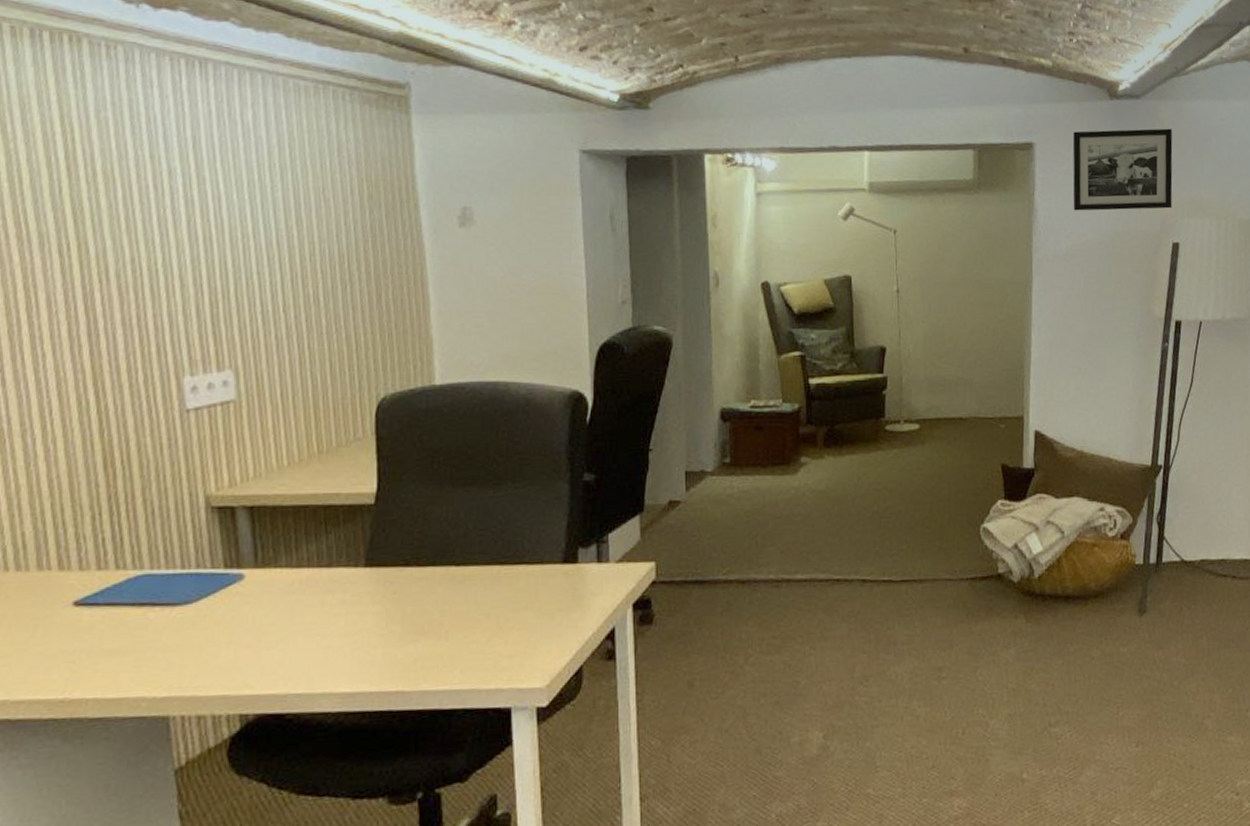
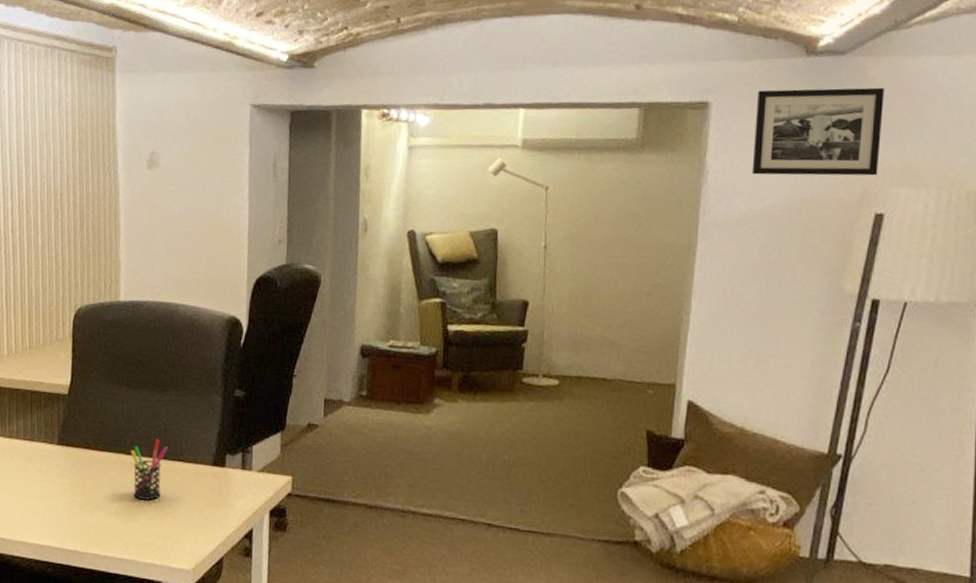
pen holder: none [460,542,507,616] -> present [130,439,168,501]

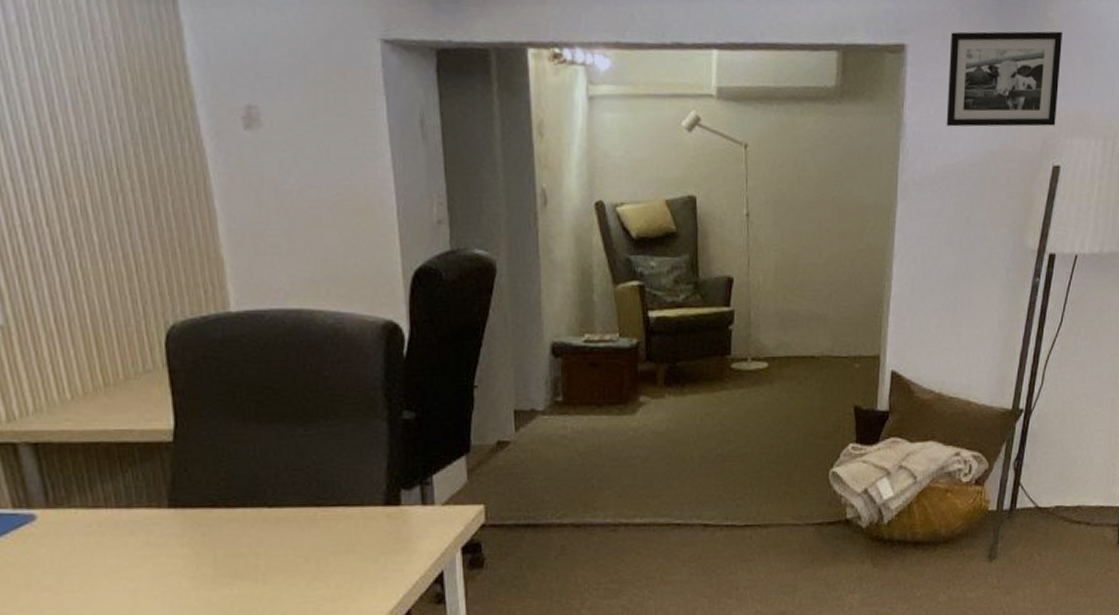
pen holder: present [130,439,168,501] -> none [273,483,324,559]

